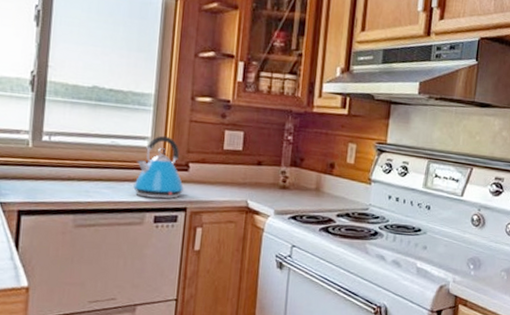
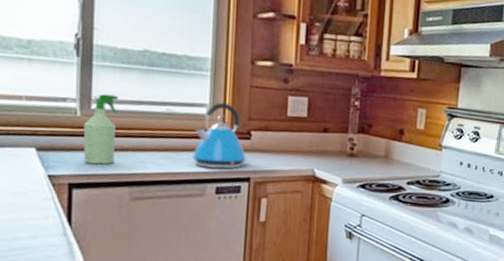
spray bottle: none [33,126,67,193] -> present [83,94,118,165]

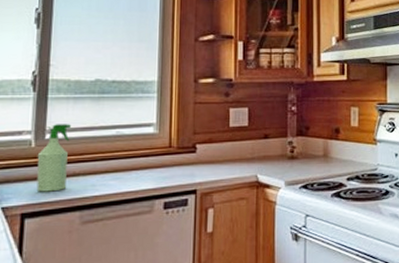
kettle: present [192,102,247,169] -> none [141,120,193,184]

